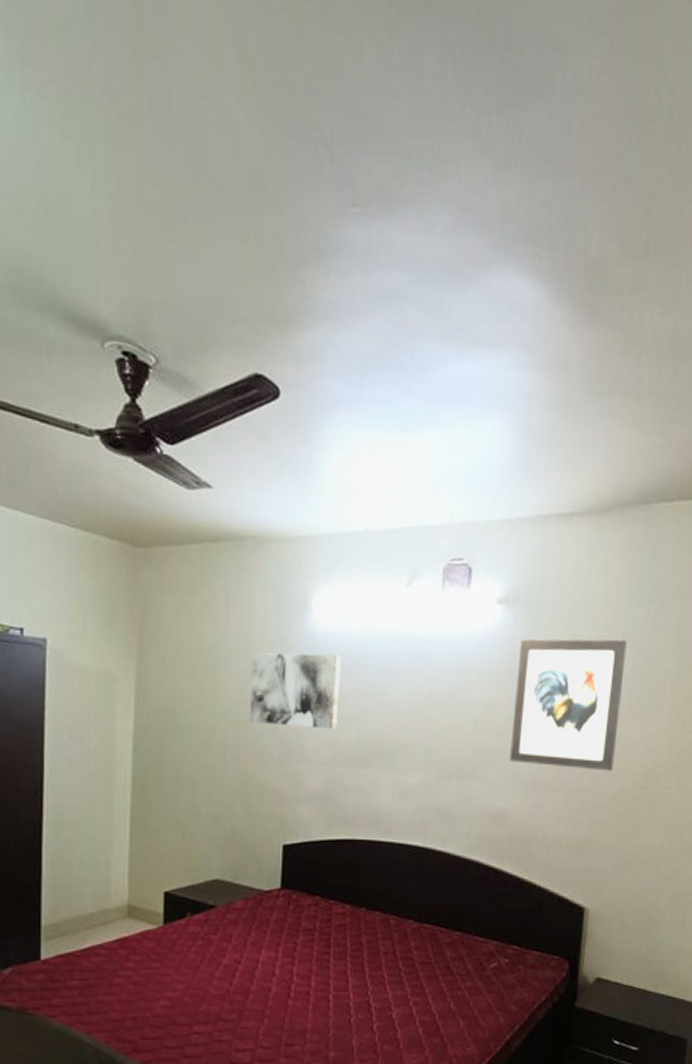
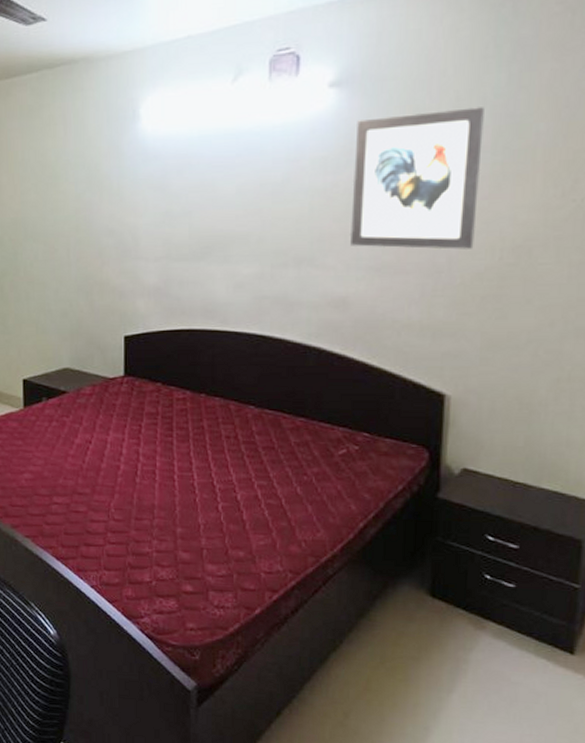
wall art: present [249,652,341,730] -> none [88,157,171,227]

